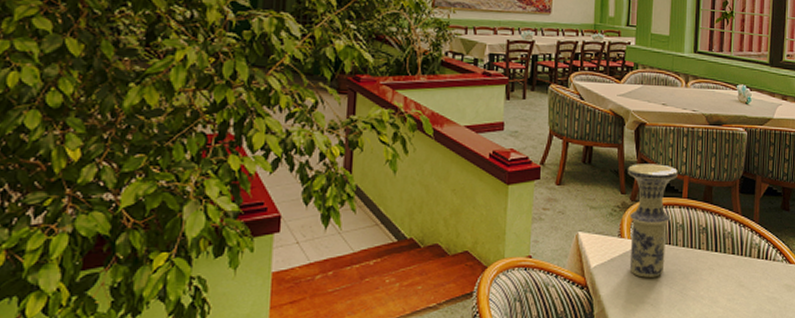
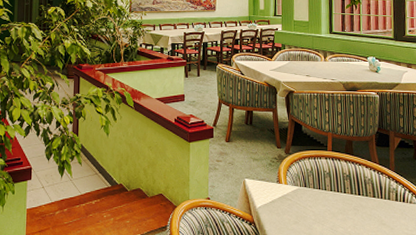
vase: present [628,164,678,278] -> none [282,124,322,216]

